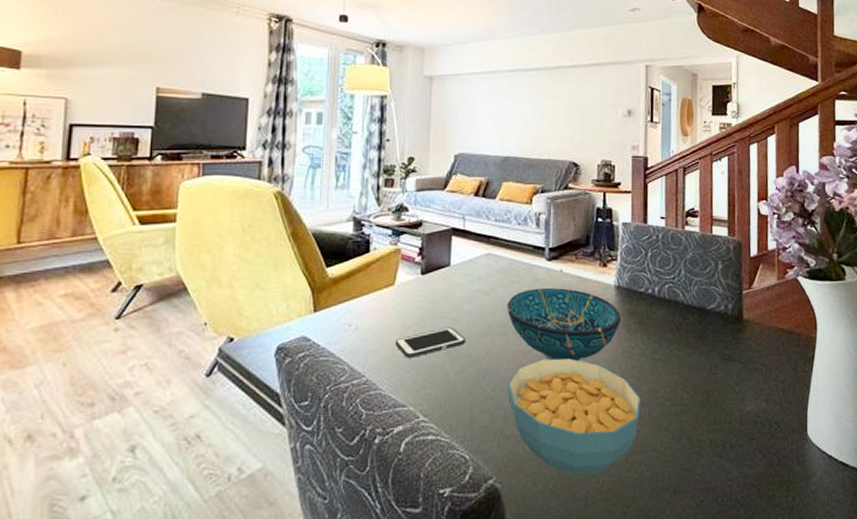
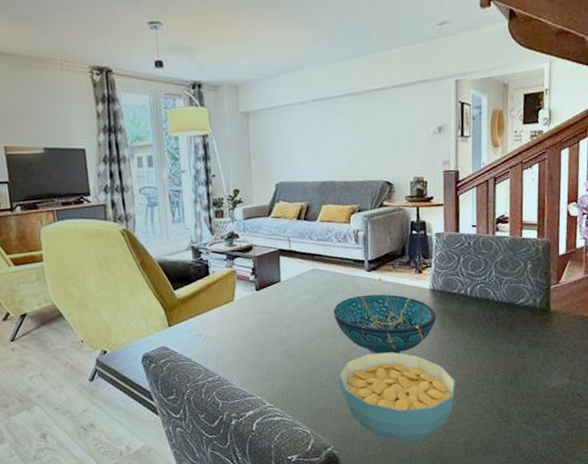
cell phone: present [395,327,466,358] -> none [239,332,300,359]

